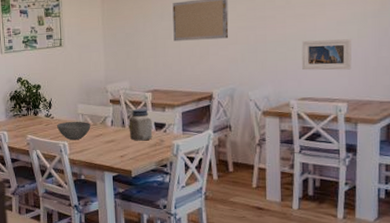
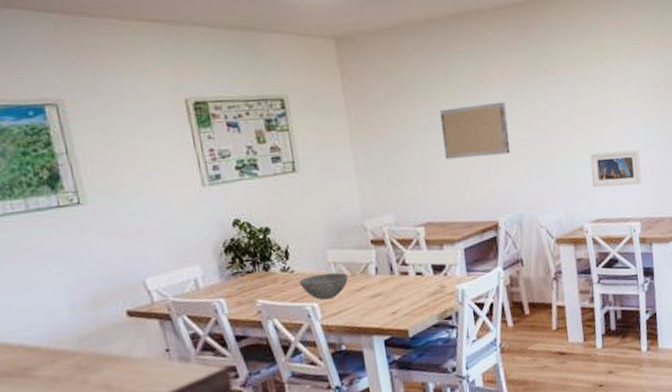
jar: present [128,109,153,141] -> none [397,248,431,291]

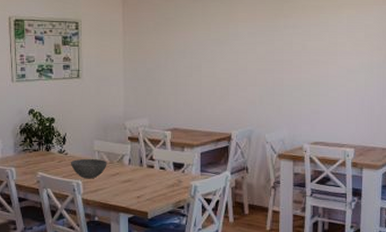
wall art: present [440,101,511,160] -> none [195,37,249,80]
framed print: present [590,150,642,188] -> none [315,86,360,117]

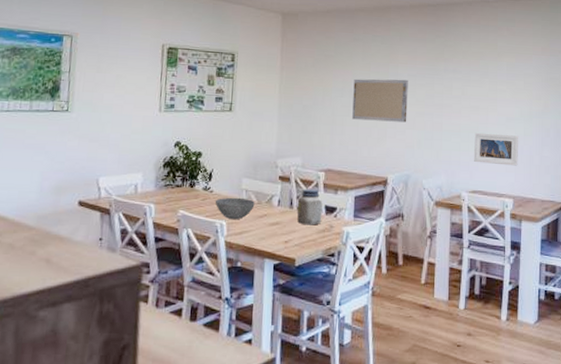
jar: none [147,148,171,181] -> present [297,189,323,225]
wall art: none [195,37,249,80] -> present [352,79,408,123]
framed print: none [315,86,360,117] -> present [474,132,519,166]

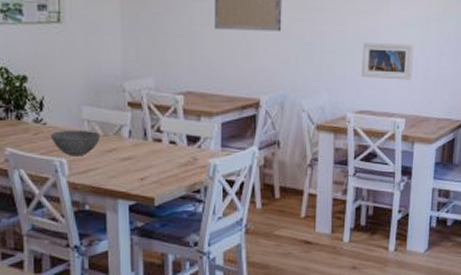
jar: present [297,189,323,225] -> none [152,116,184,159]

